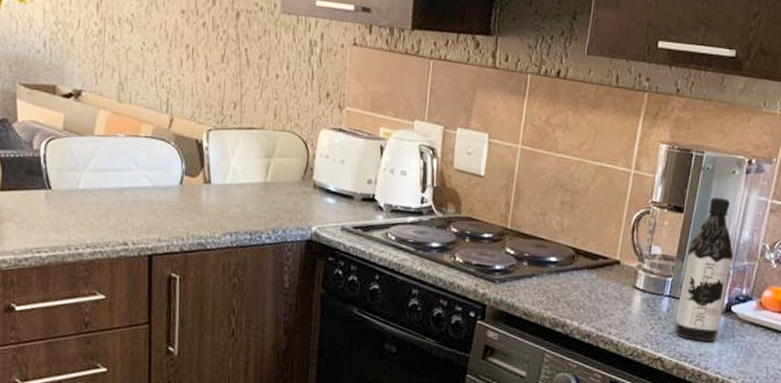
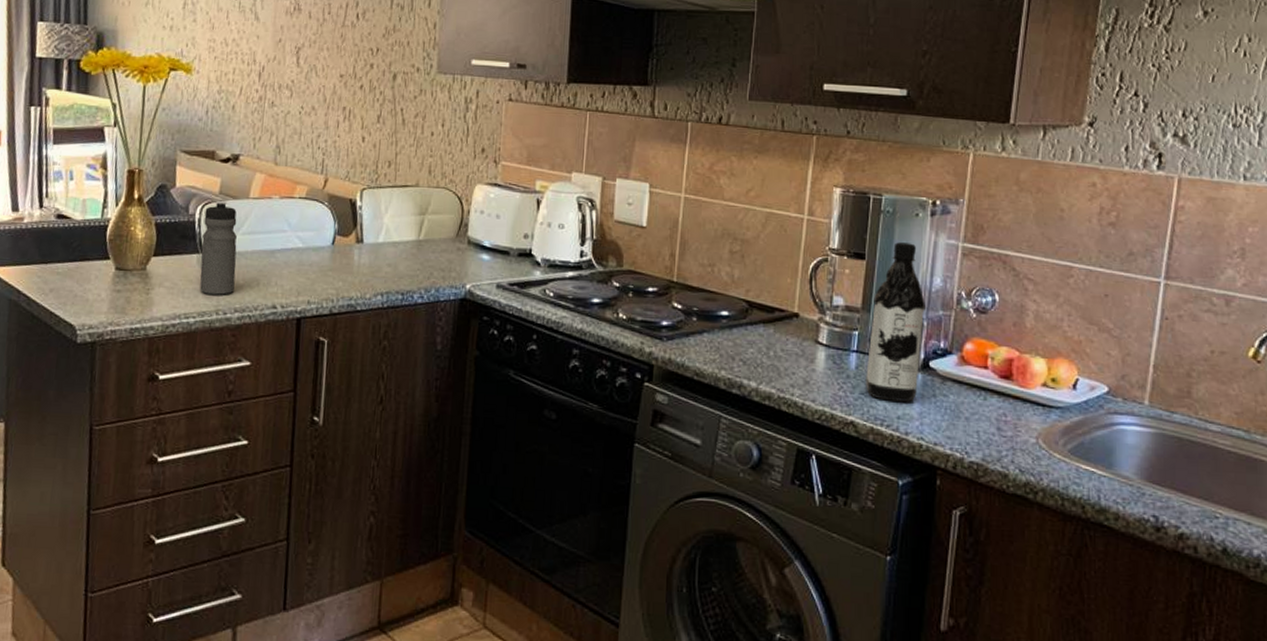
water bottle: none [48,136,85,231] -> present [199,200,237,295]

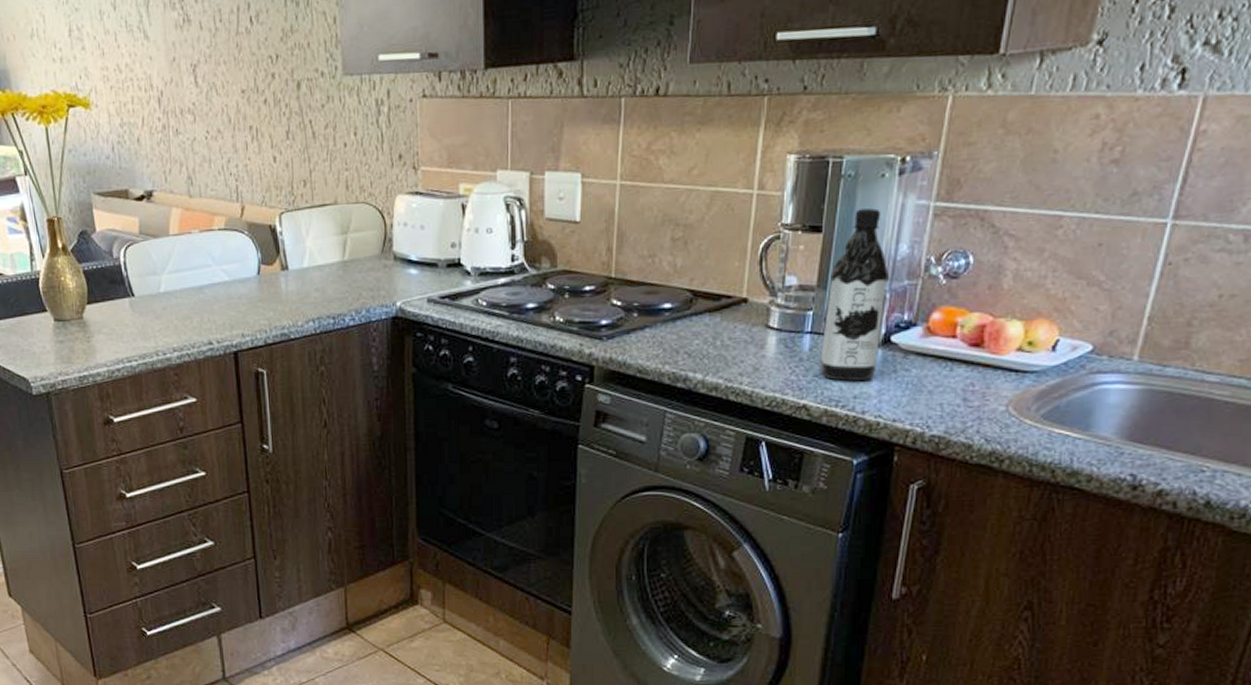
water bottle: present [199,200,237,295] -> none [128,240,170,337]

